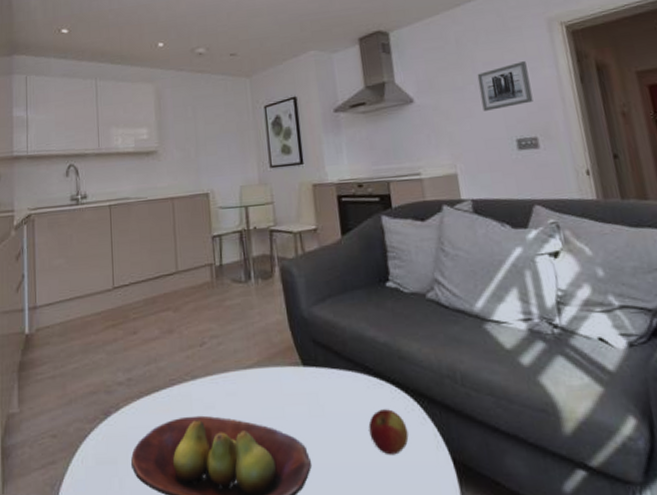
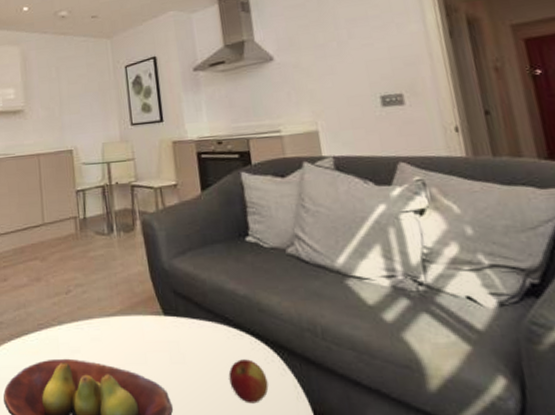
wall art: present [477,61,533,111] -> none [339,17,399,68]

